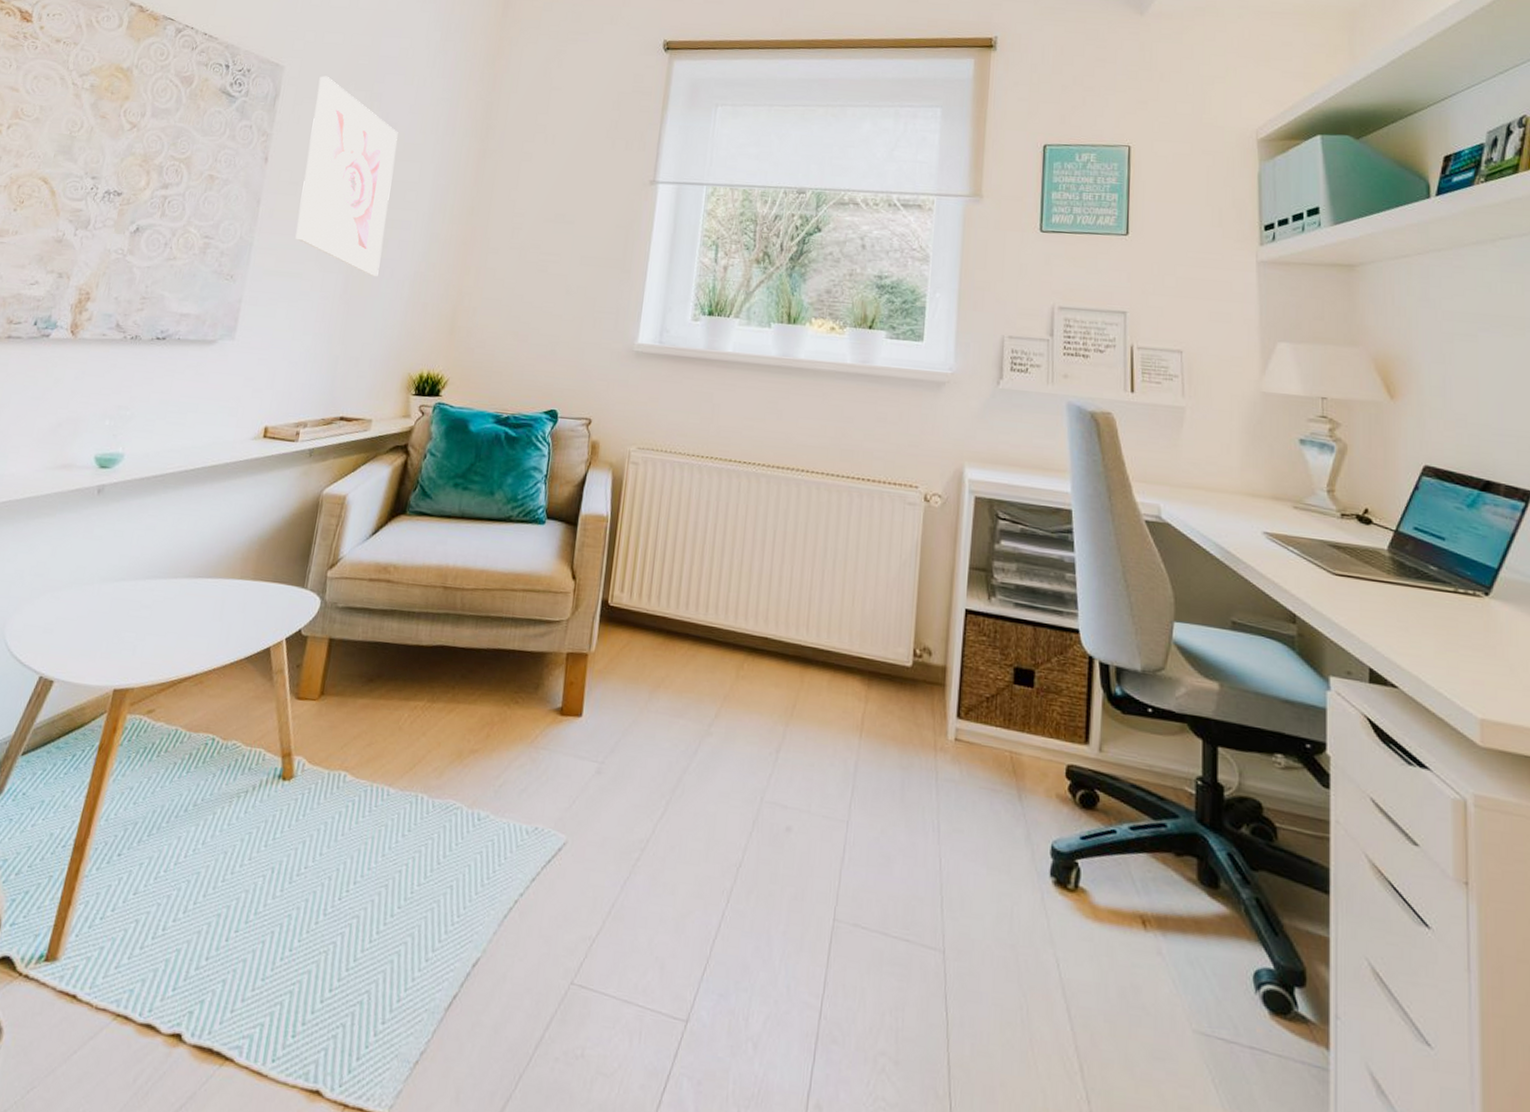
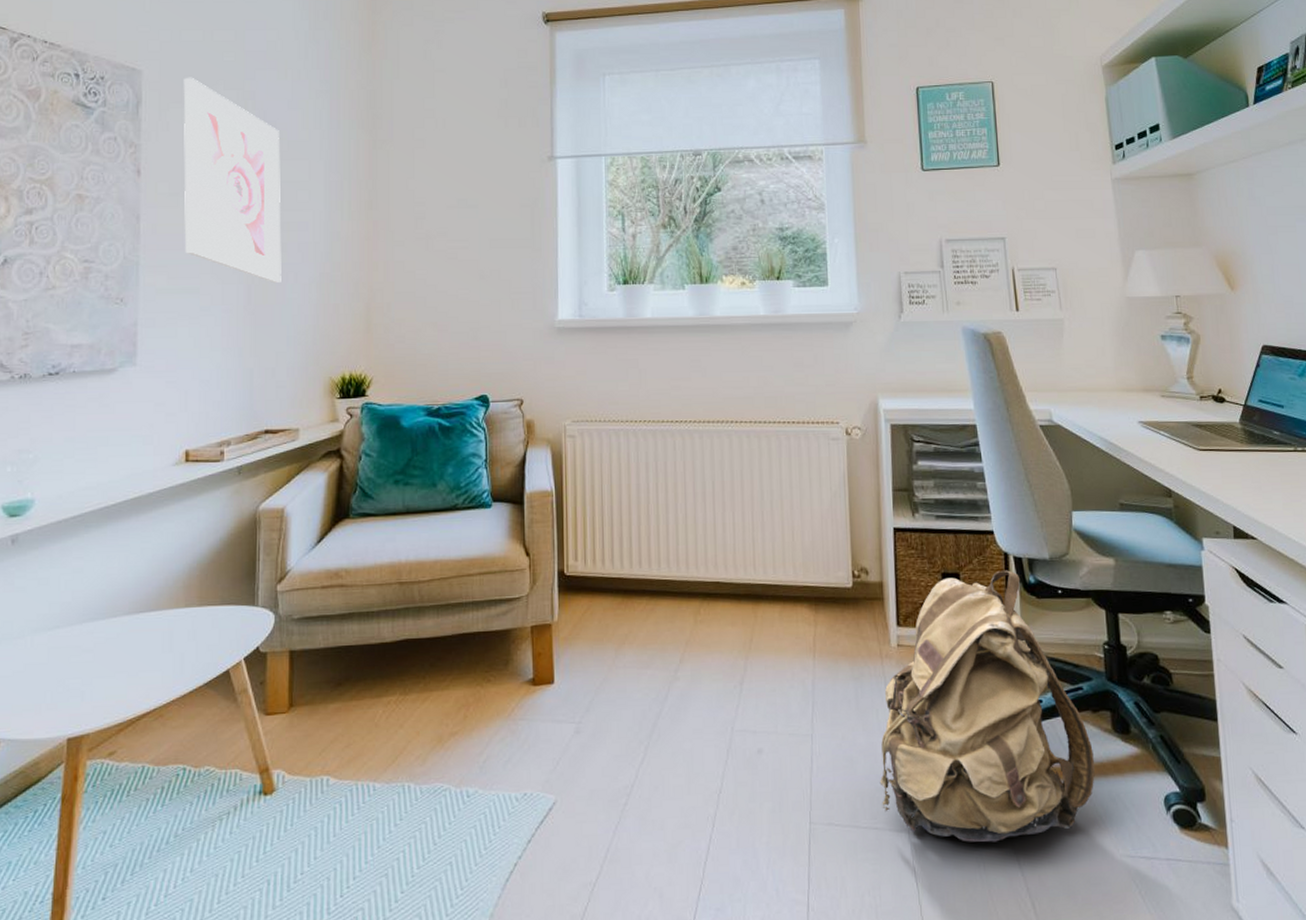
backpack: none [917,673,1172,986] -> present [879,570,1095,843]

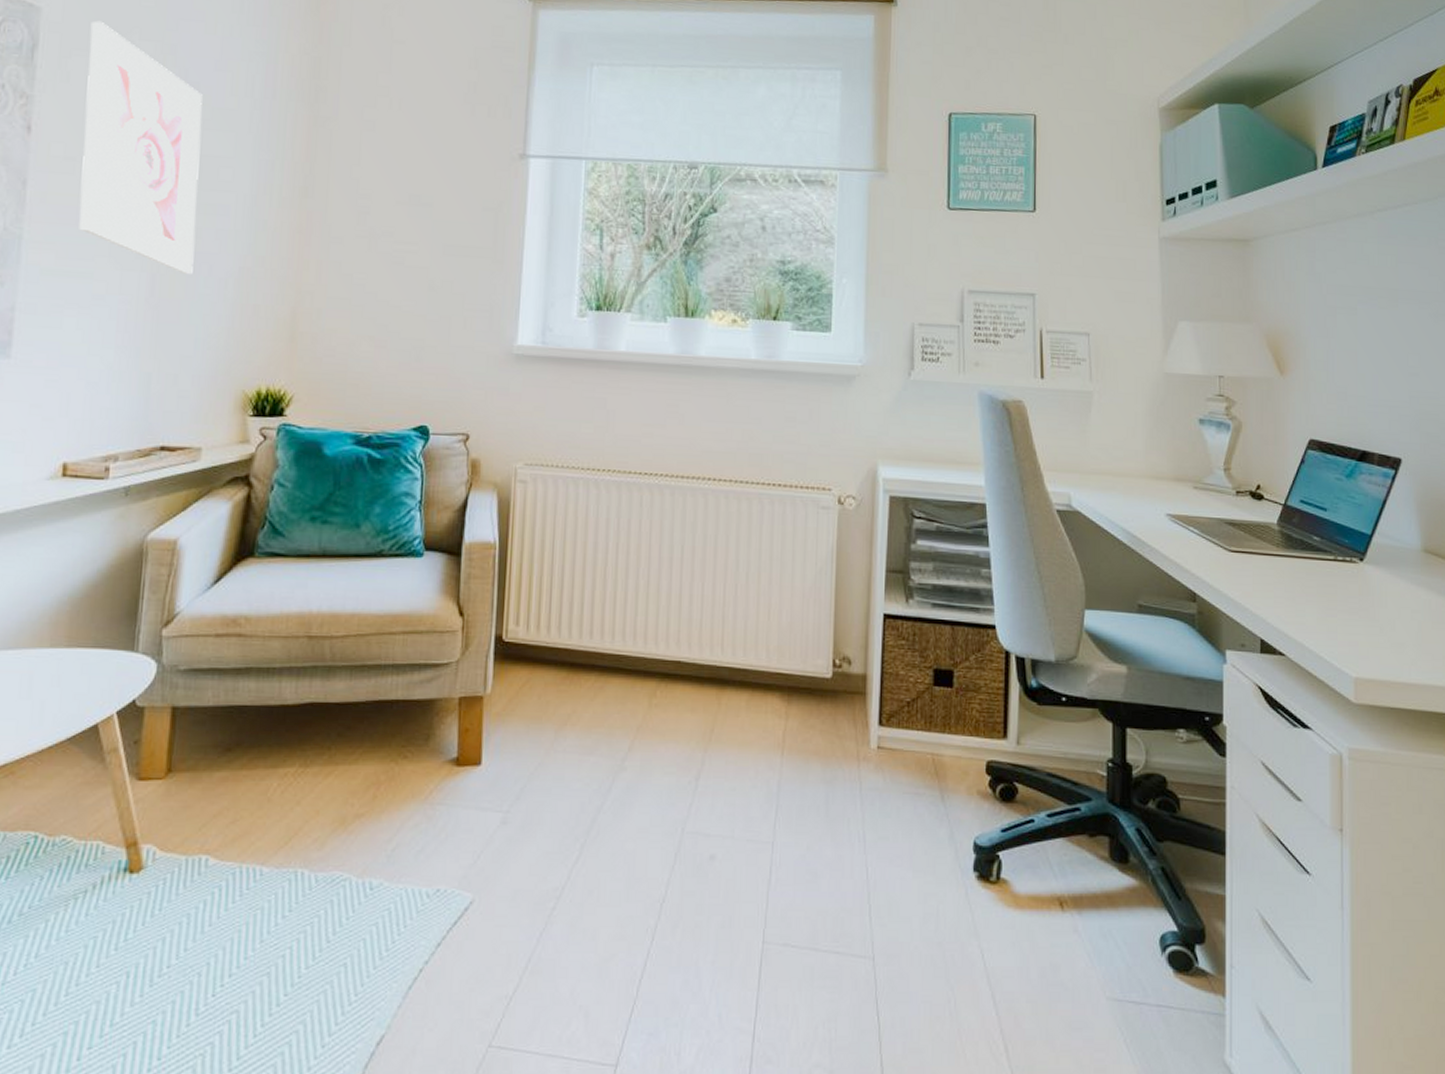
backpack: present [879,570,1095,843] -> none [845,670,1086,976]

